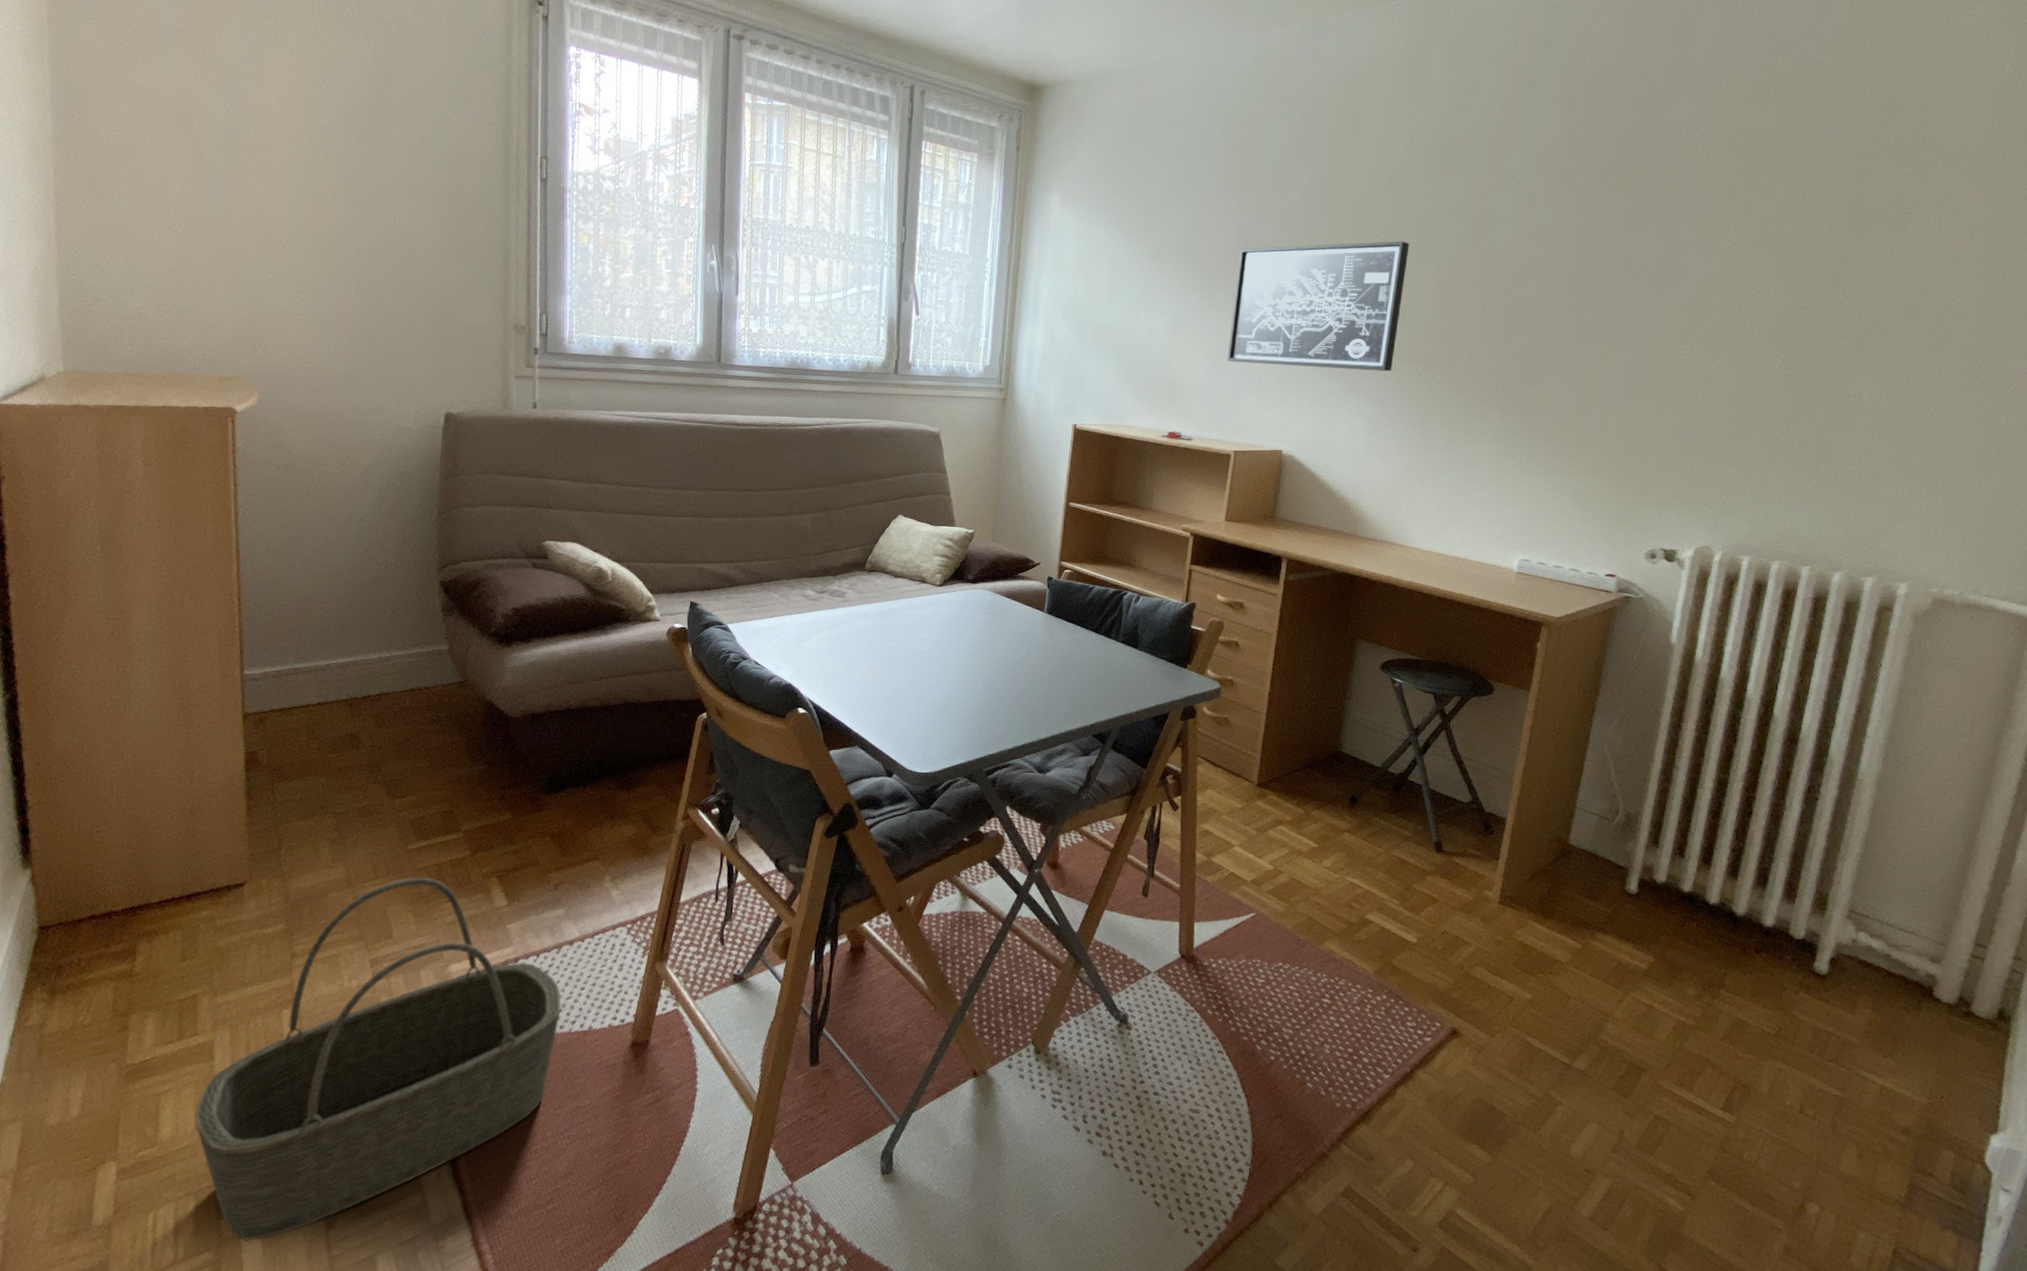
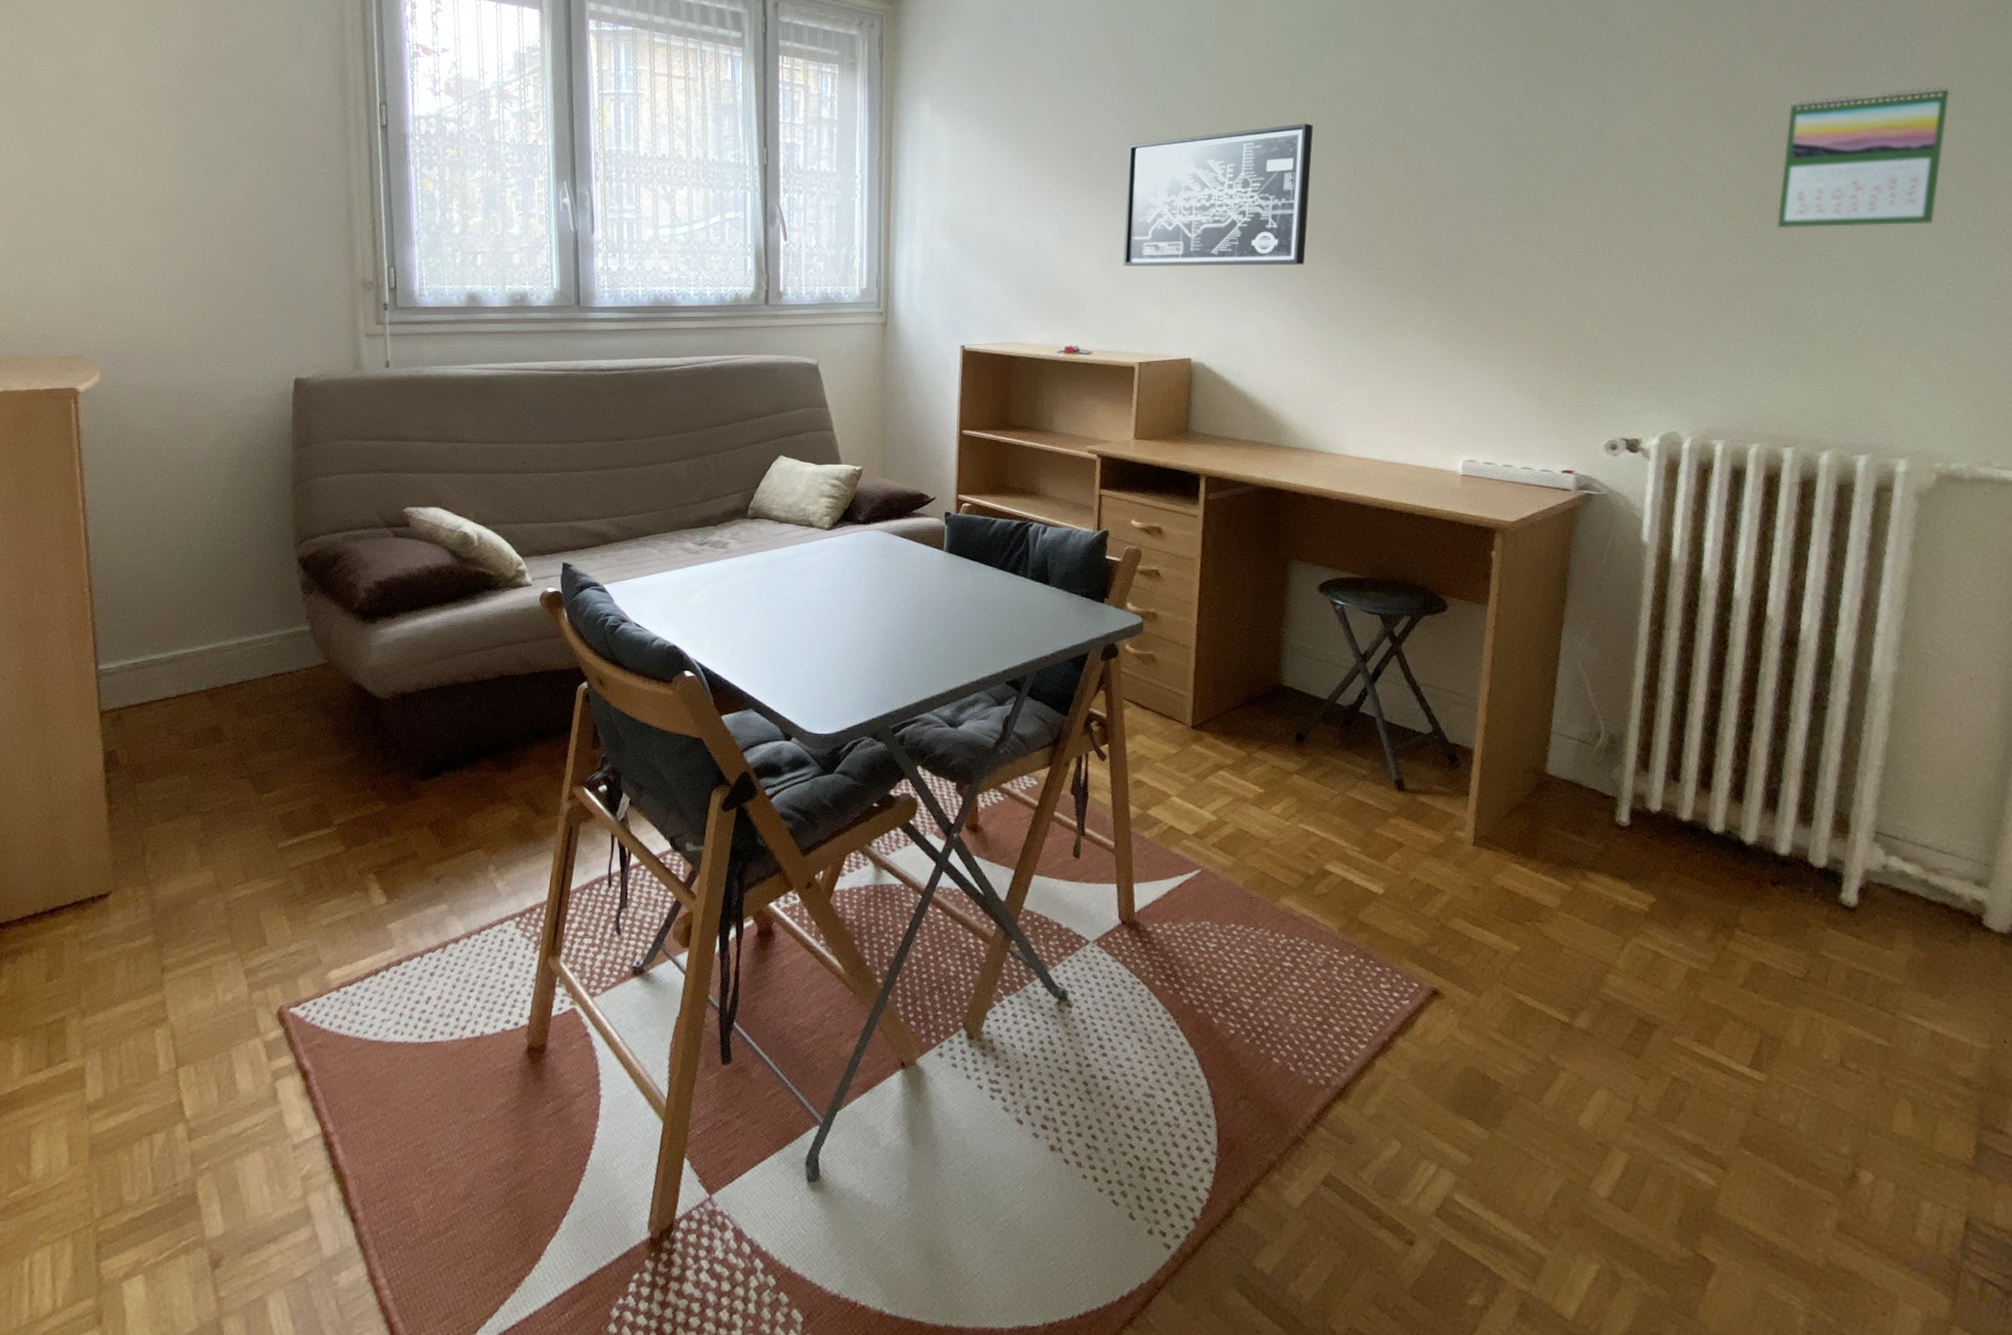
basket: present [194,877,562,1241] -> none [67,877,450,1285]
calendar: none [1814,249,1977,374] -> present [1777,86,1950,229]

